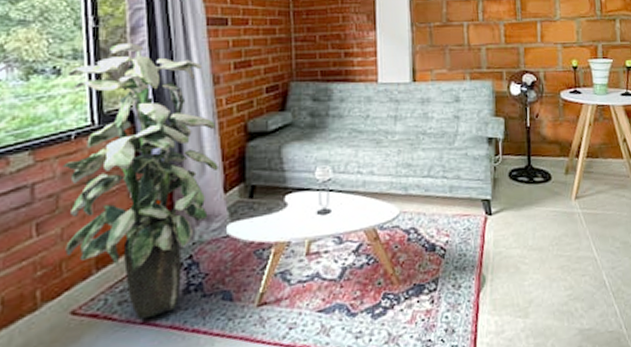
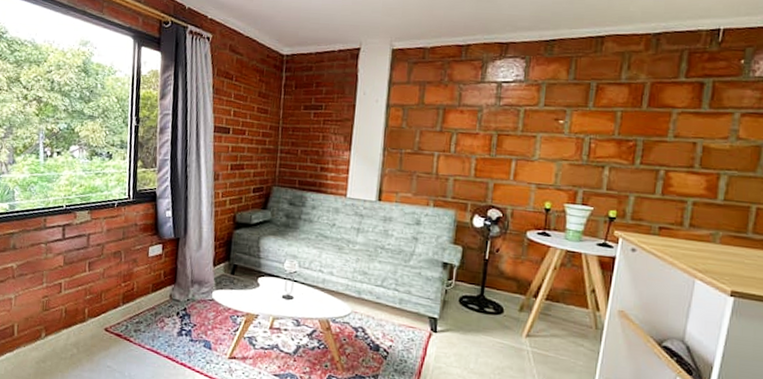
indoor plant: present [61,44,219,320] -> none [104,140,213,347]

